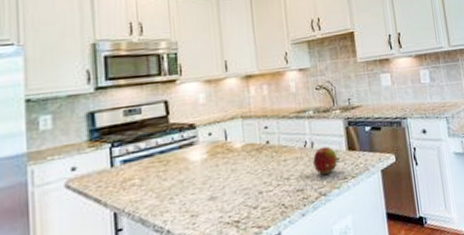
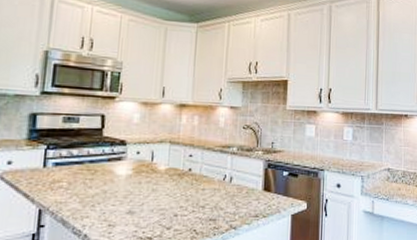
fruit: present [313,146,341,175] -> none [229,183,256,209]

